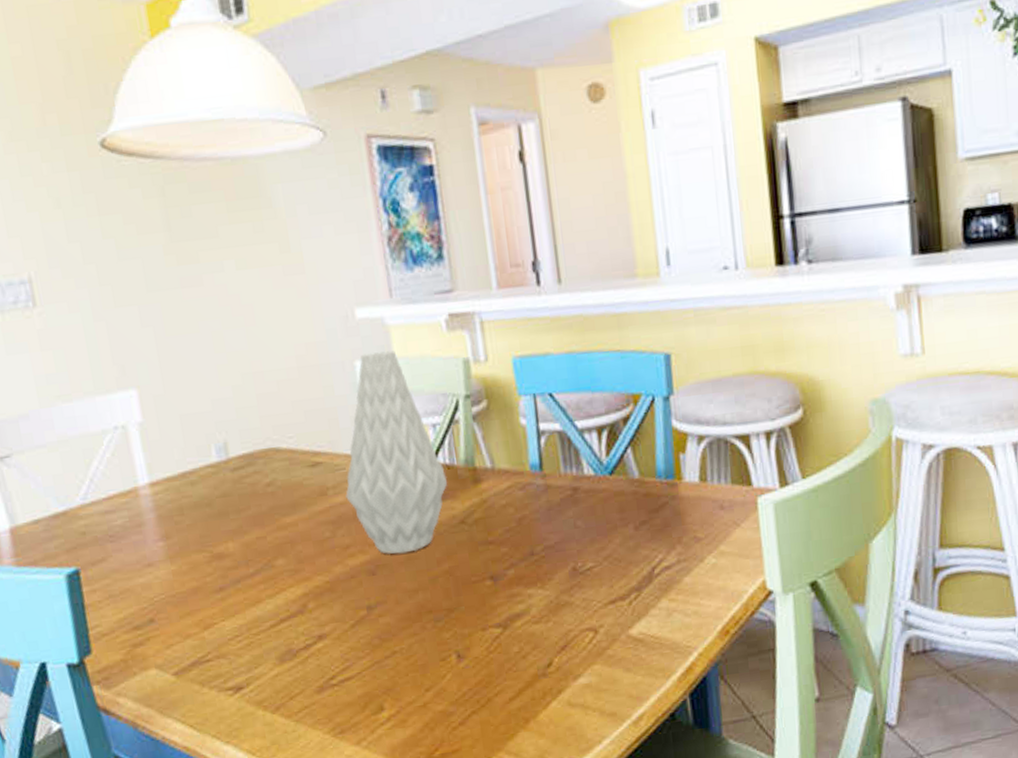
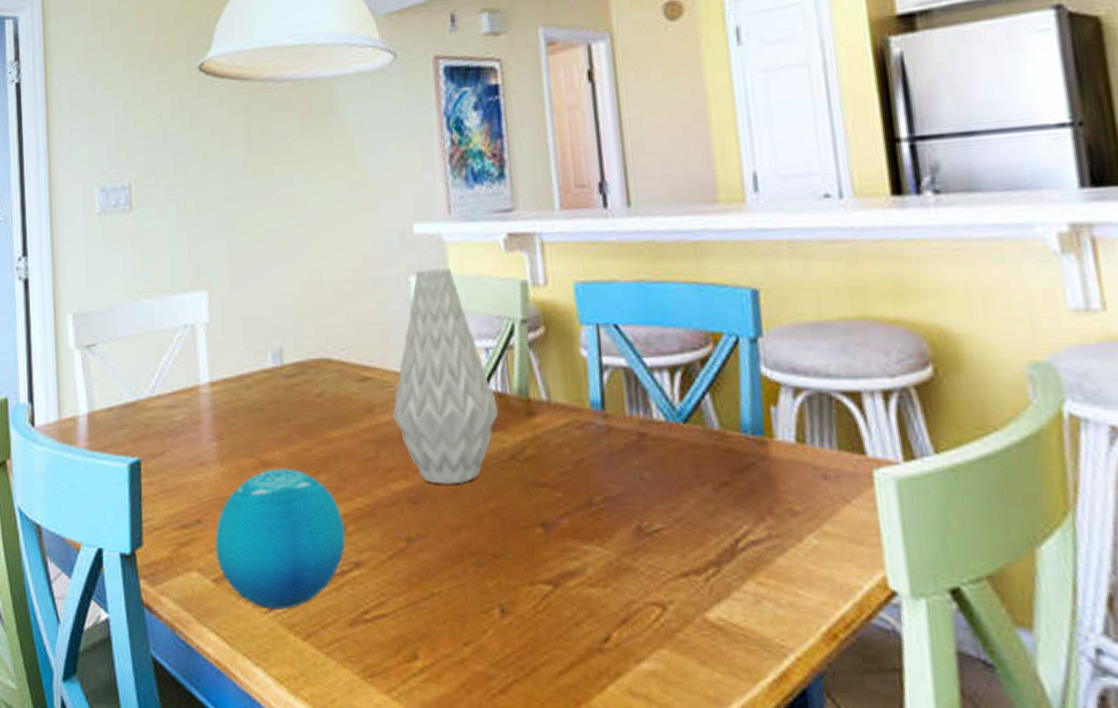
decorative orb: none [171,557,308,691] -> present [214,468,346,610]

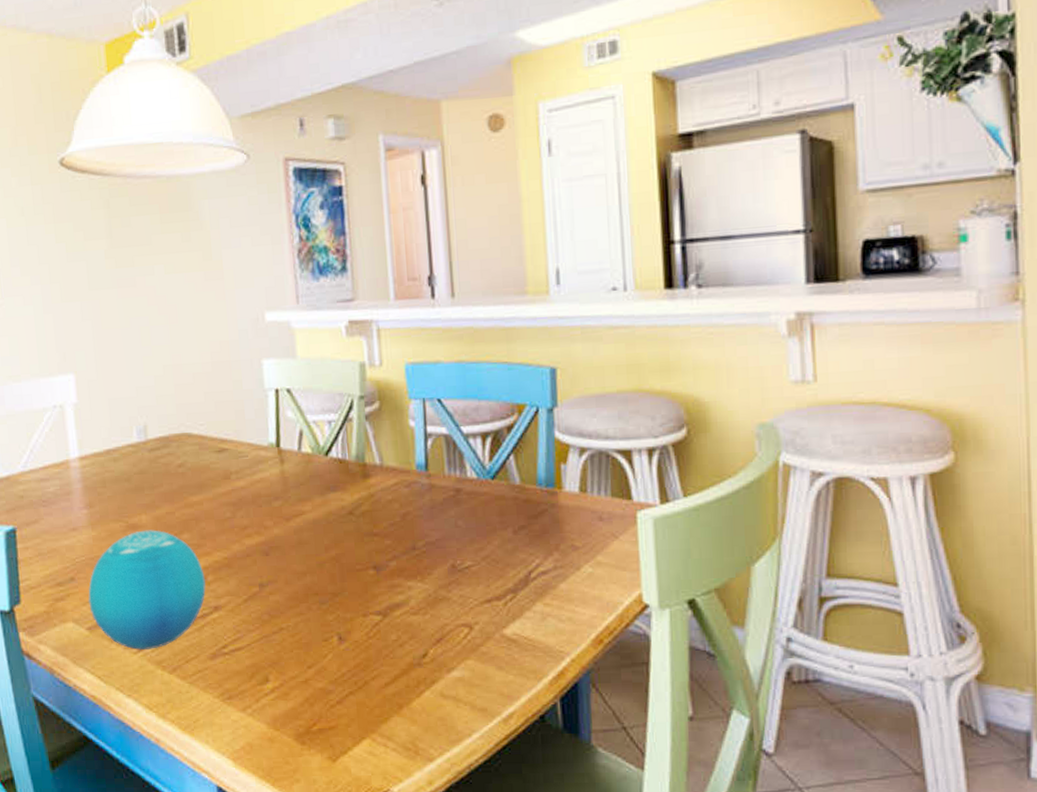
vase: present [392,268,498,485] -> none [246,352,338,538]

